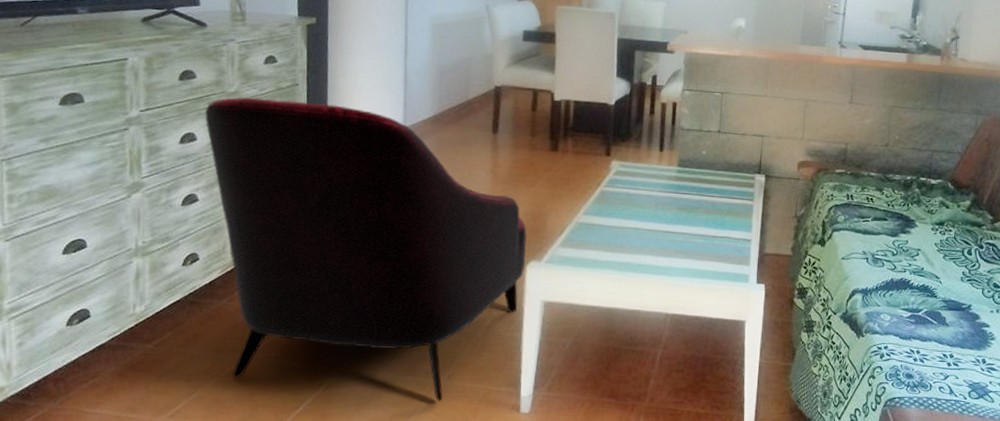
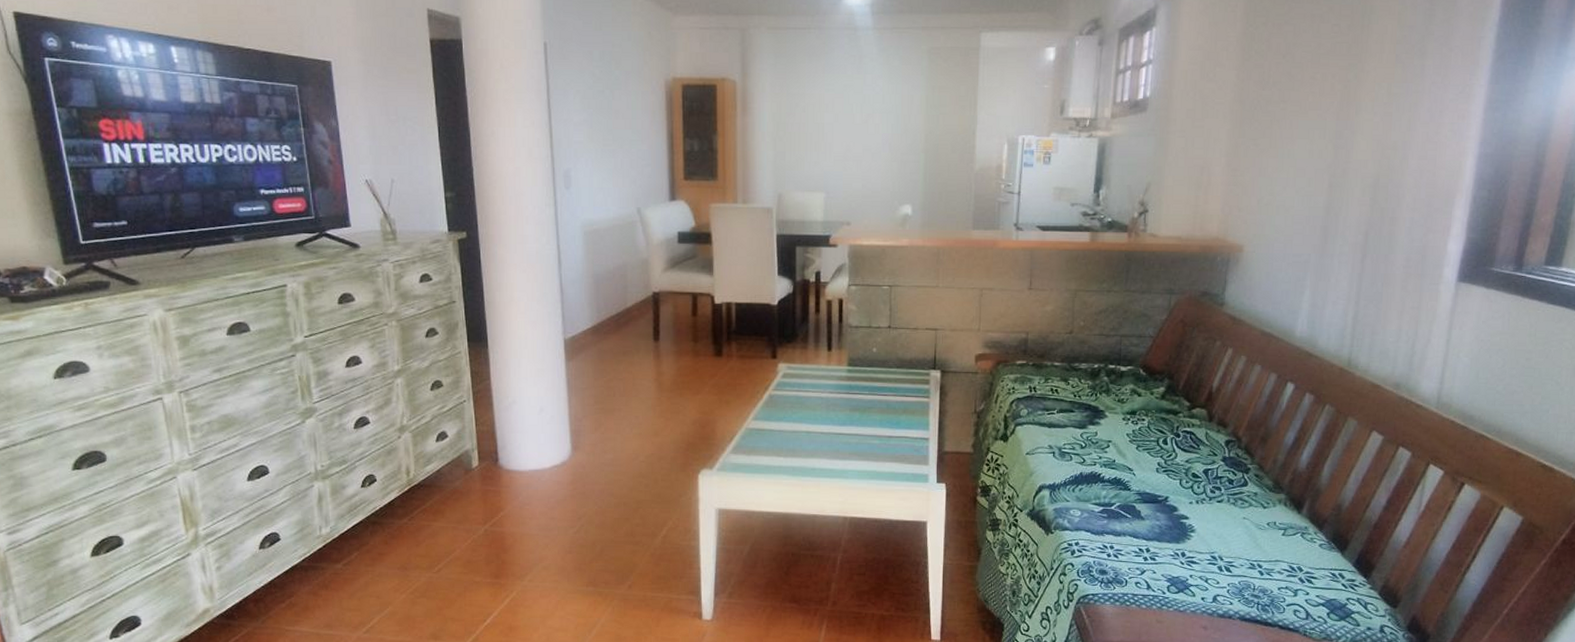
armchair: present [205,97,527,402] -> none [367,317,697,611]

